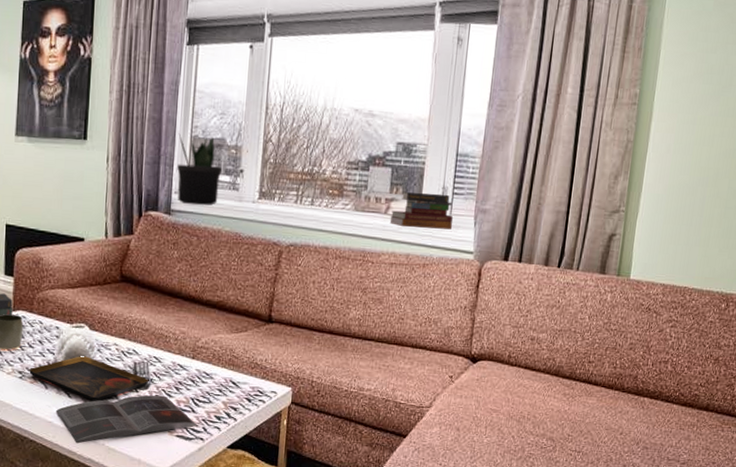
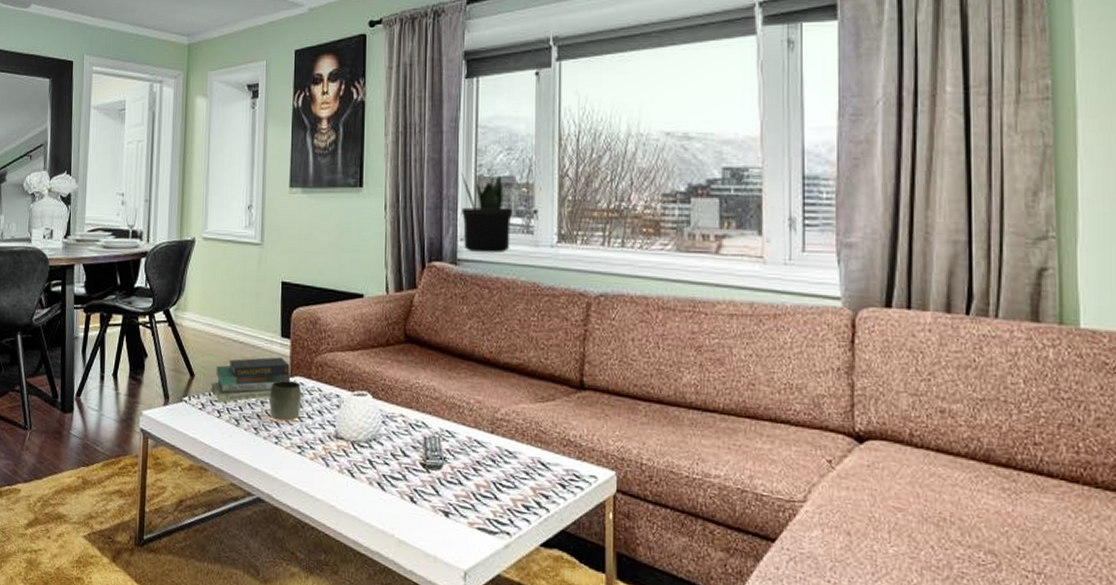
decorative tray: present [29,356,149,402] -> none [309,428,442,484]
magazine: present [55,395,198,444] -> none [338,476,502,534]
books: present [389,192,453,230] -> none [723,226,807,271]

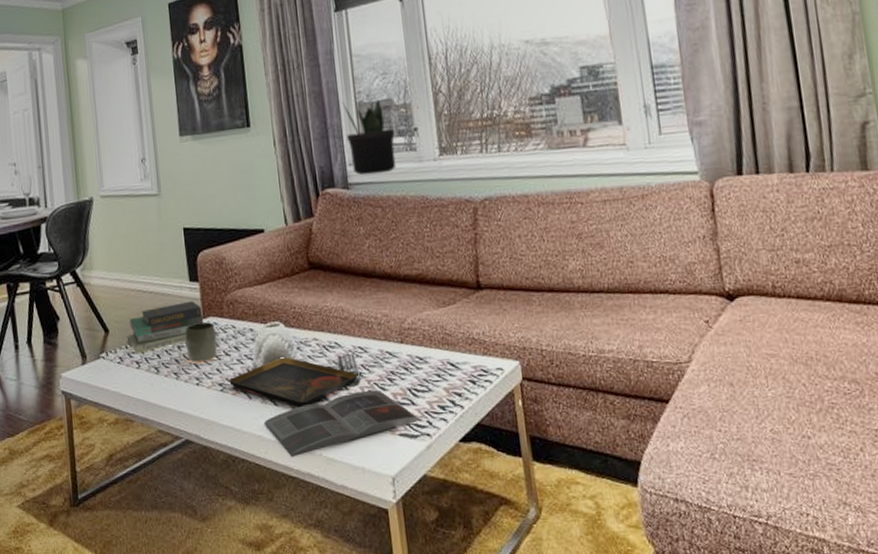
decorative tray: none [309,428,442,484] -> present [229,357,358,408]
magazine: none [338,476,502,534] -> present [263,389,421,458]

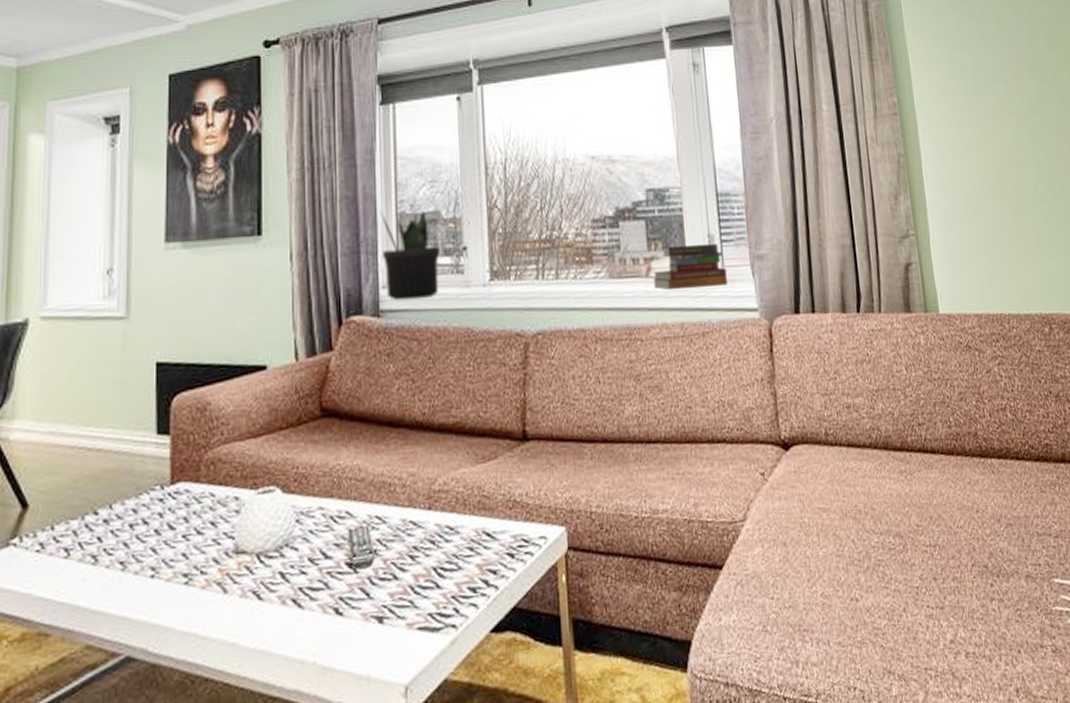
books: present [126,301,204,354] -> none [54,461,171,538]
mug: present [185,322,218,363] -> none [141,489,188,547]
decorative tray: present [229,357,358,408] -> none [198,533,372,601]
magazine: present [263,389,421,458] -> none [240,571,446,670]
books: none [590,113,665,158] -> present [653,243,727,291]

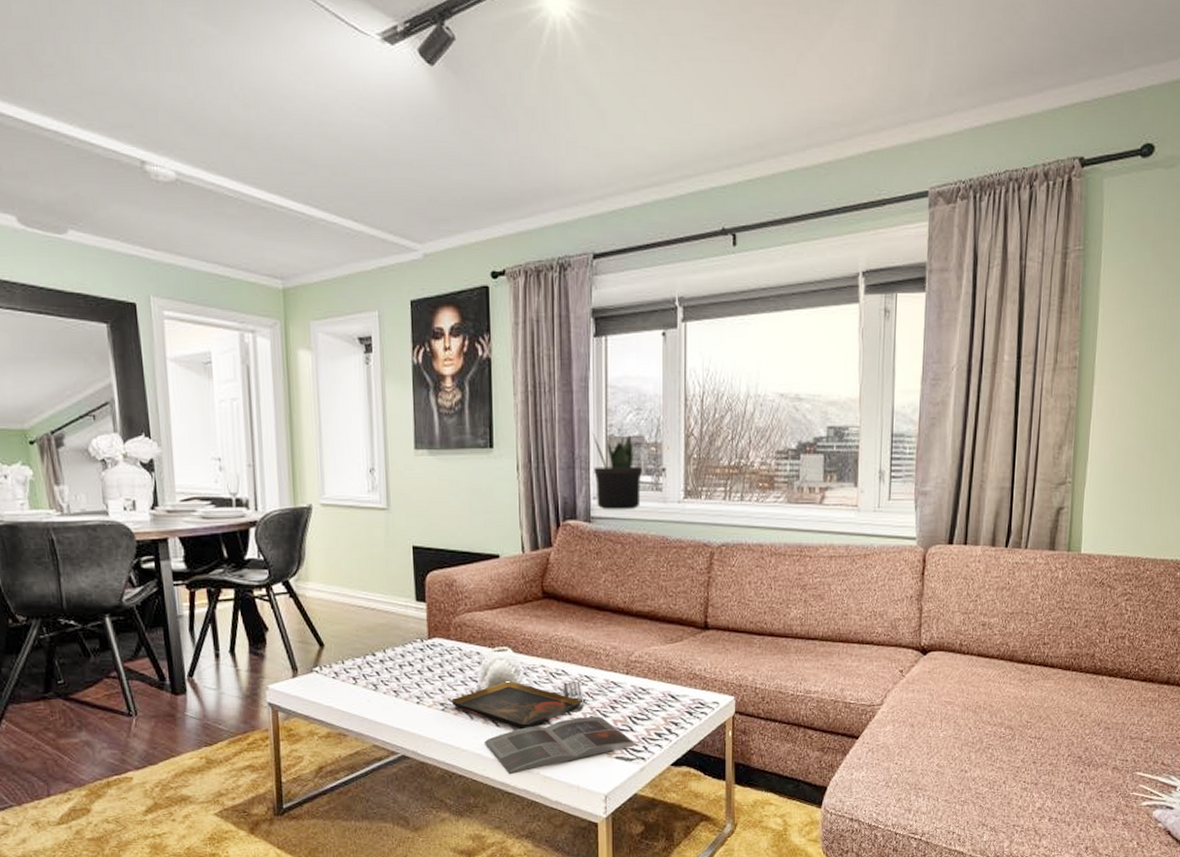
decorative tray: none [198,533,372,601] -> present [451,681,582,730]
magazine: none [240,571,446,670] -> present [484,716,638,775]
books: present [653,243,727,291] -> none [825,478,892,517]

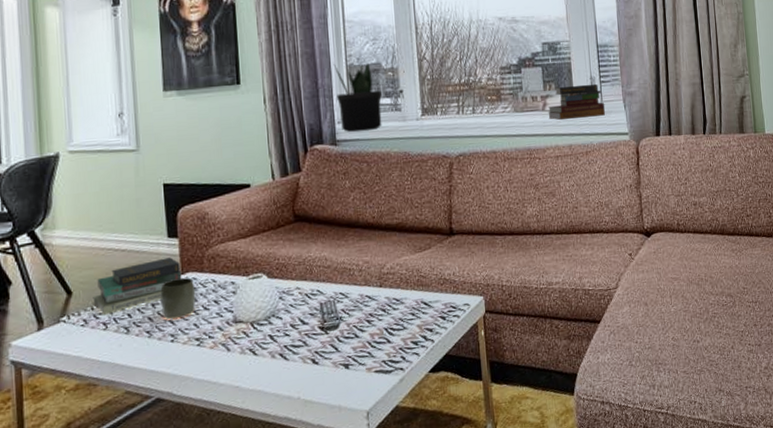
books: none [343,621,429,670] -> present [92,257,182,315]
mug: none [407,643,442,682] -> present [160,277,196,320]
decorative tray: present [451,681,582,730] -> none [207,307,339,355]
magazine: present [484,716,638,775] -> none [242,331,395,404]
books: none [825,478,892,517] -> present [548,84,605,121]

